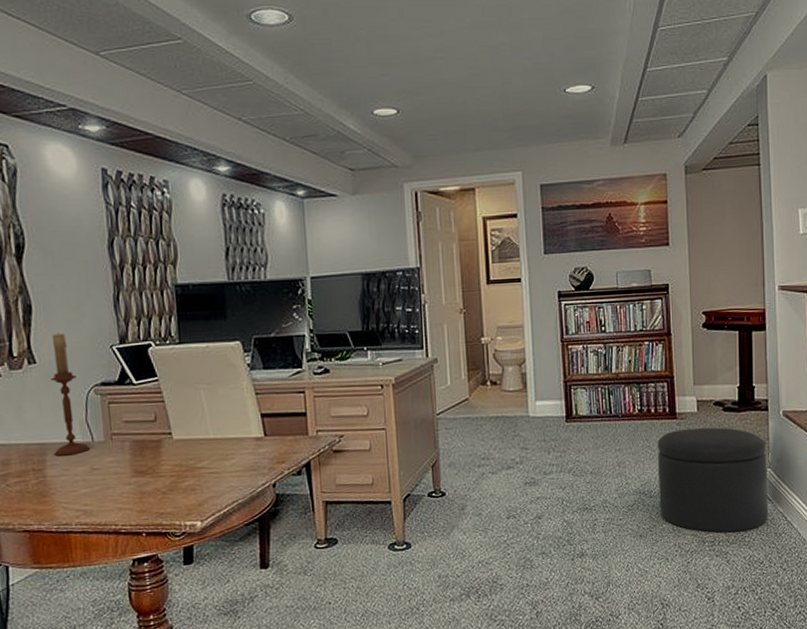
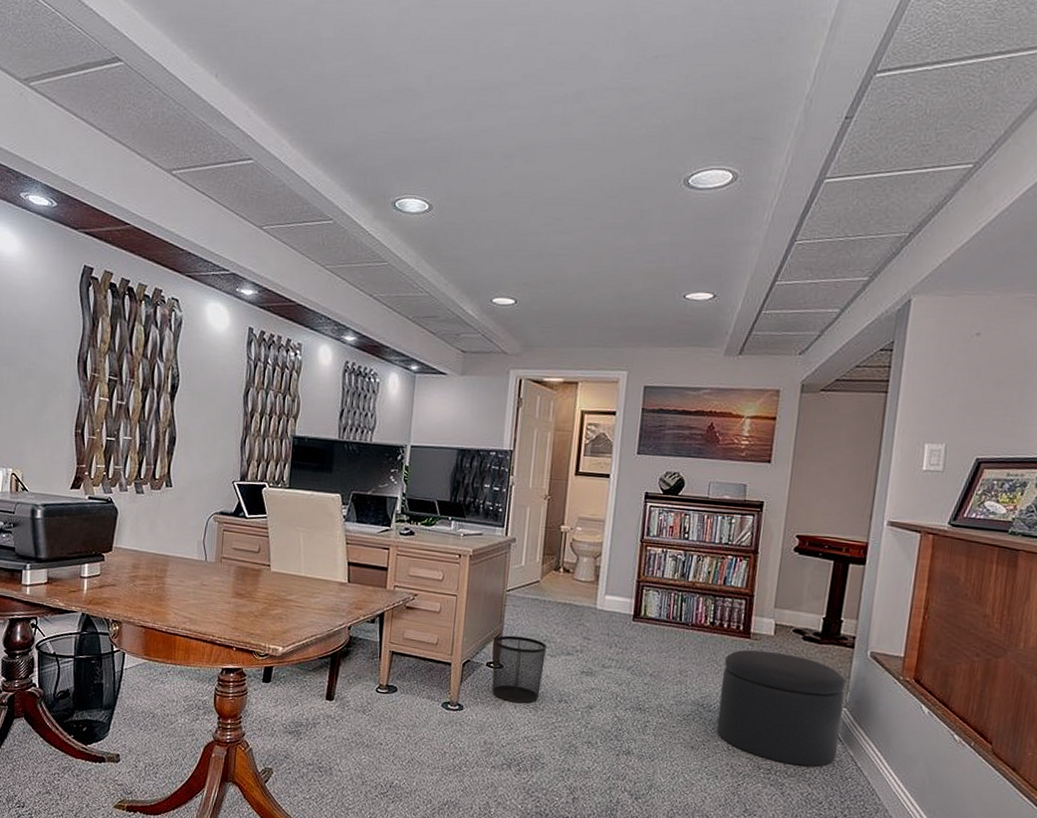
candlestick: present [51,332,90,456] -> none [174,463,203,570]
waste bin: none [432,458,487,529] -> present [491,635,547,704]

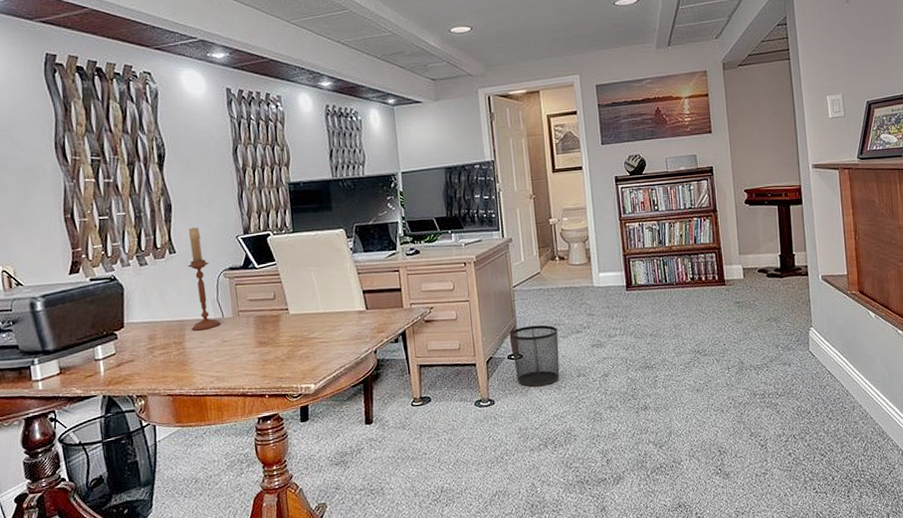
candlestick: none [174,463,203,570] -> present [188,226,221,331]
ottoman: present [717,649,846,767] -> none [709,292,813,386]

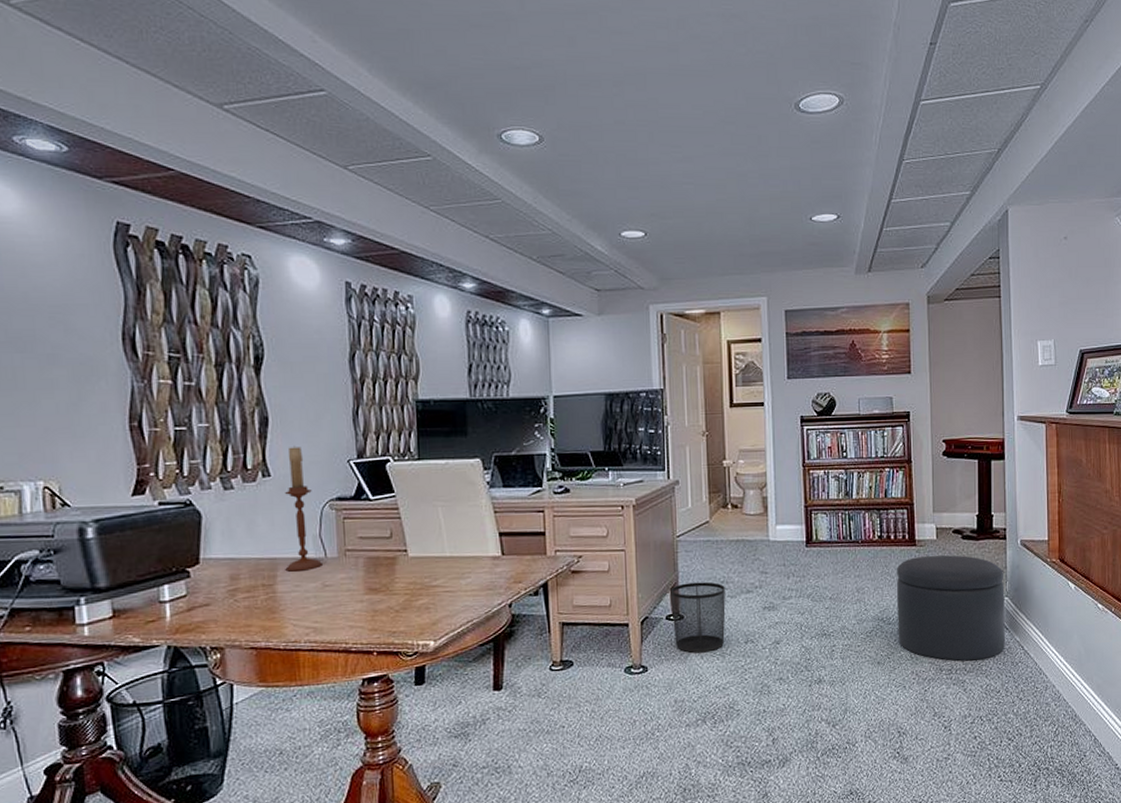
ottoman: none [709,292,813,386] -> present [896,555,1005,661]

